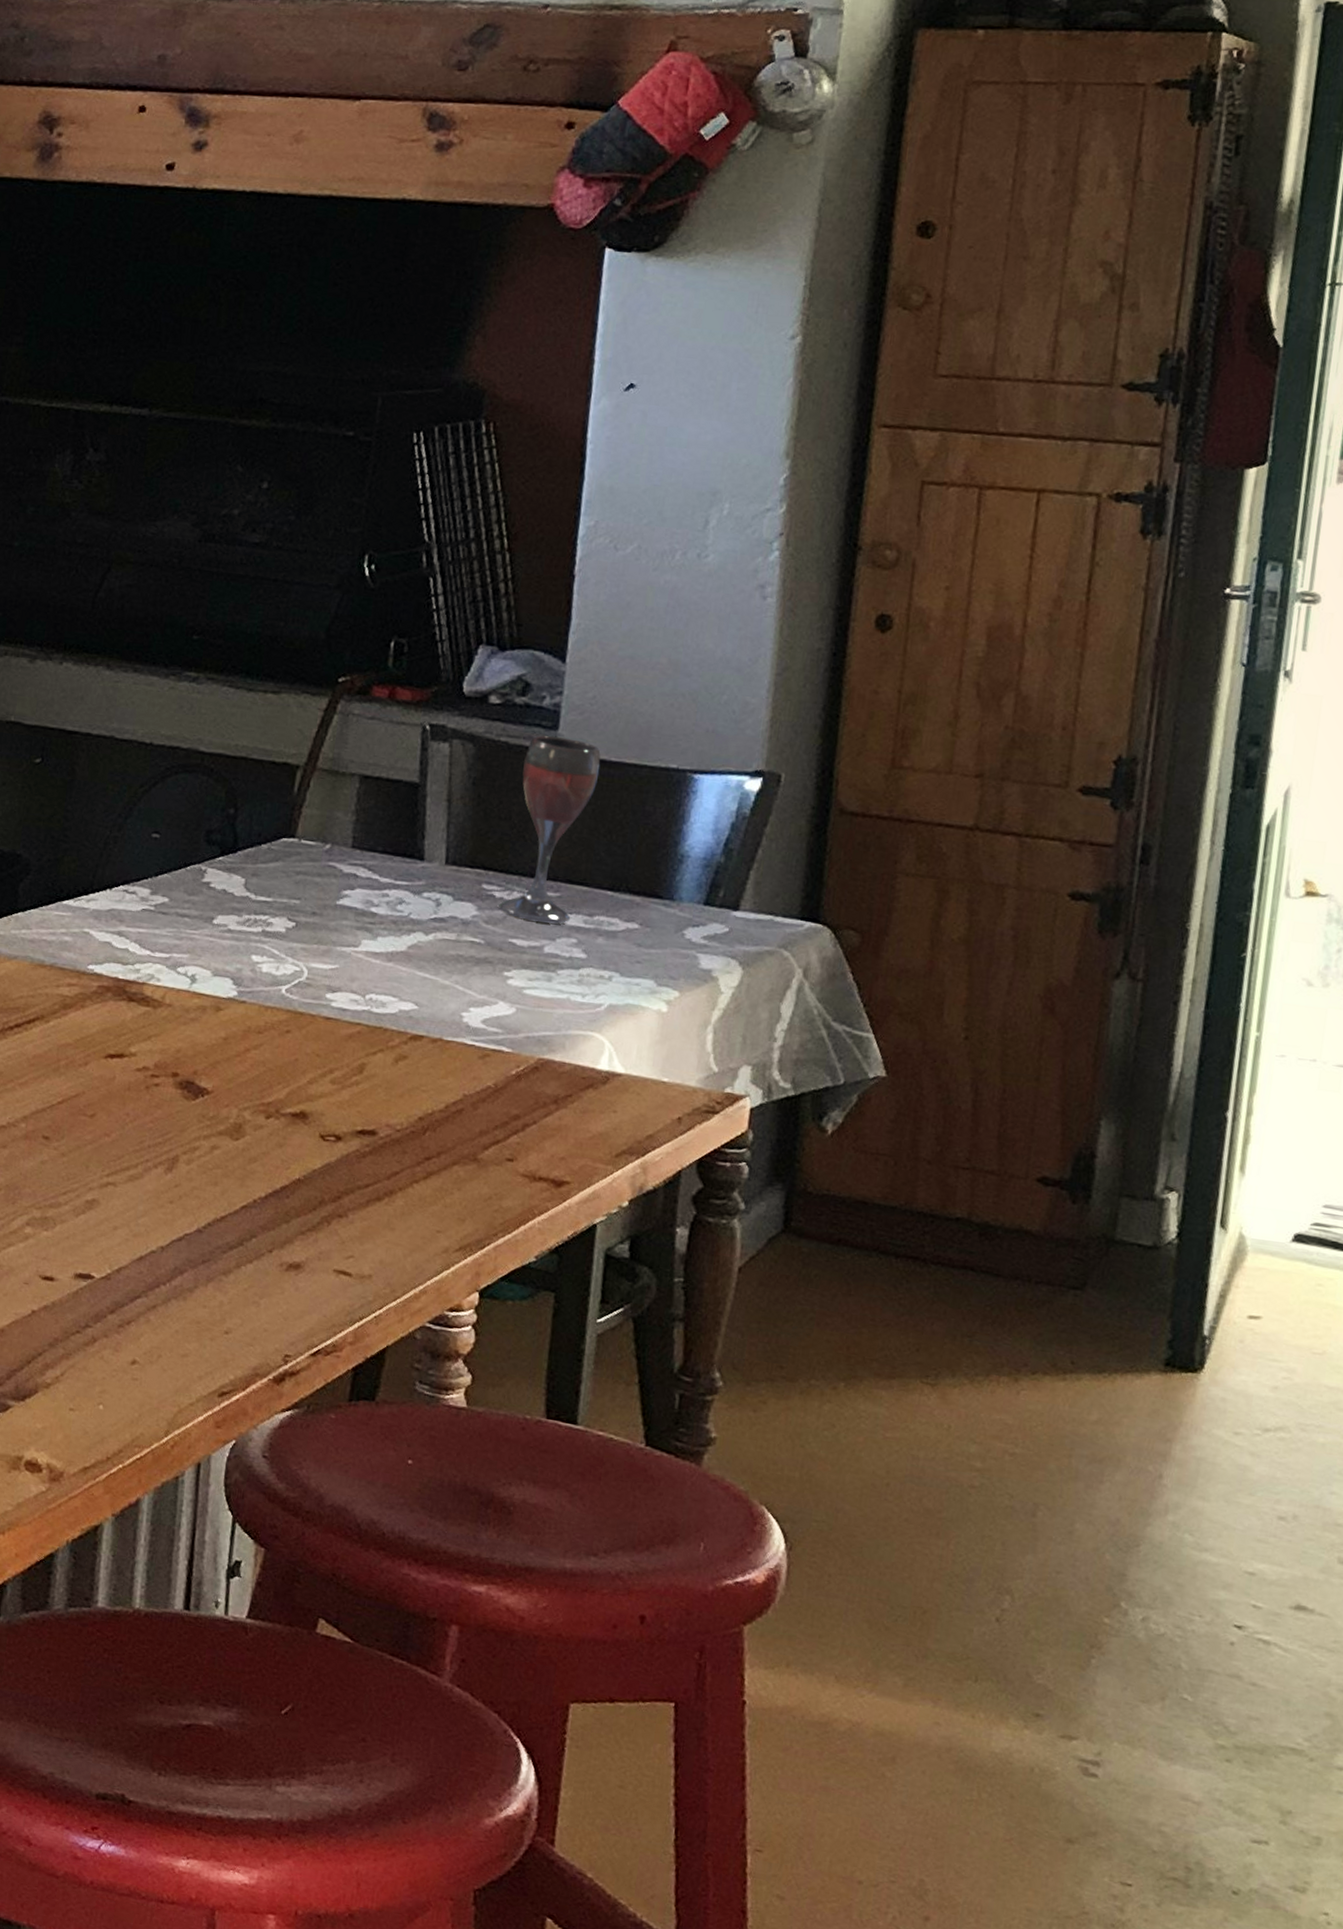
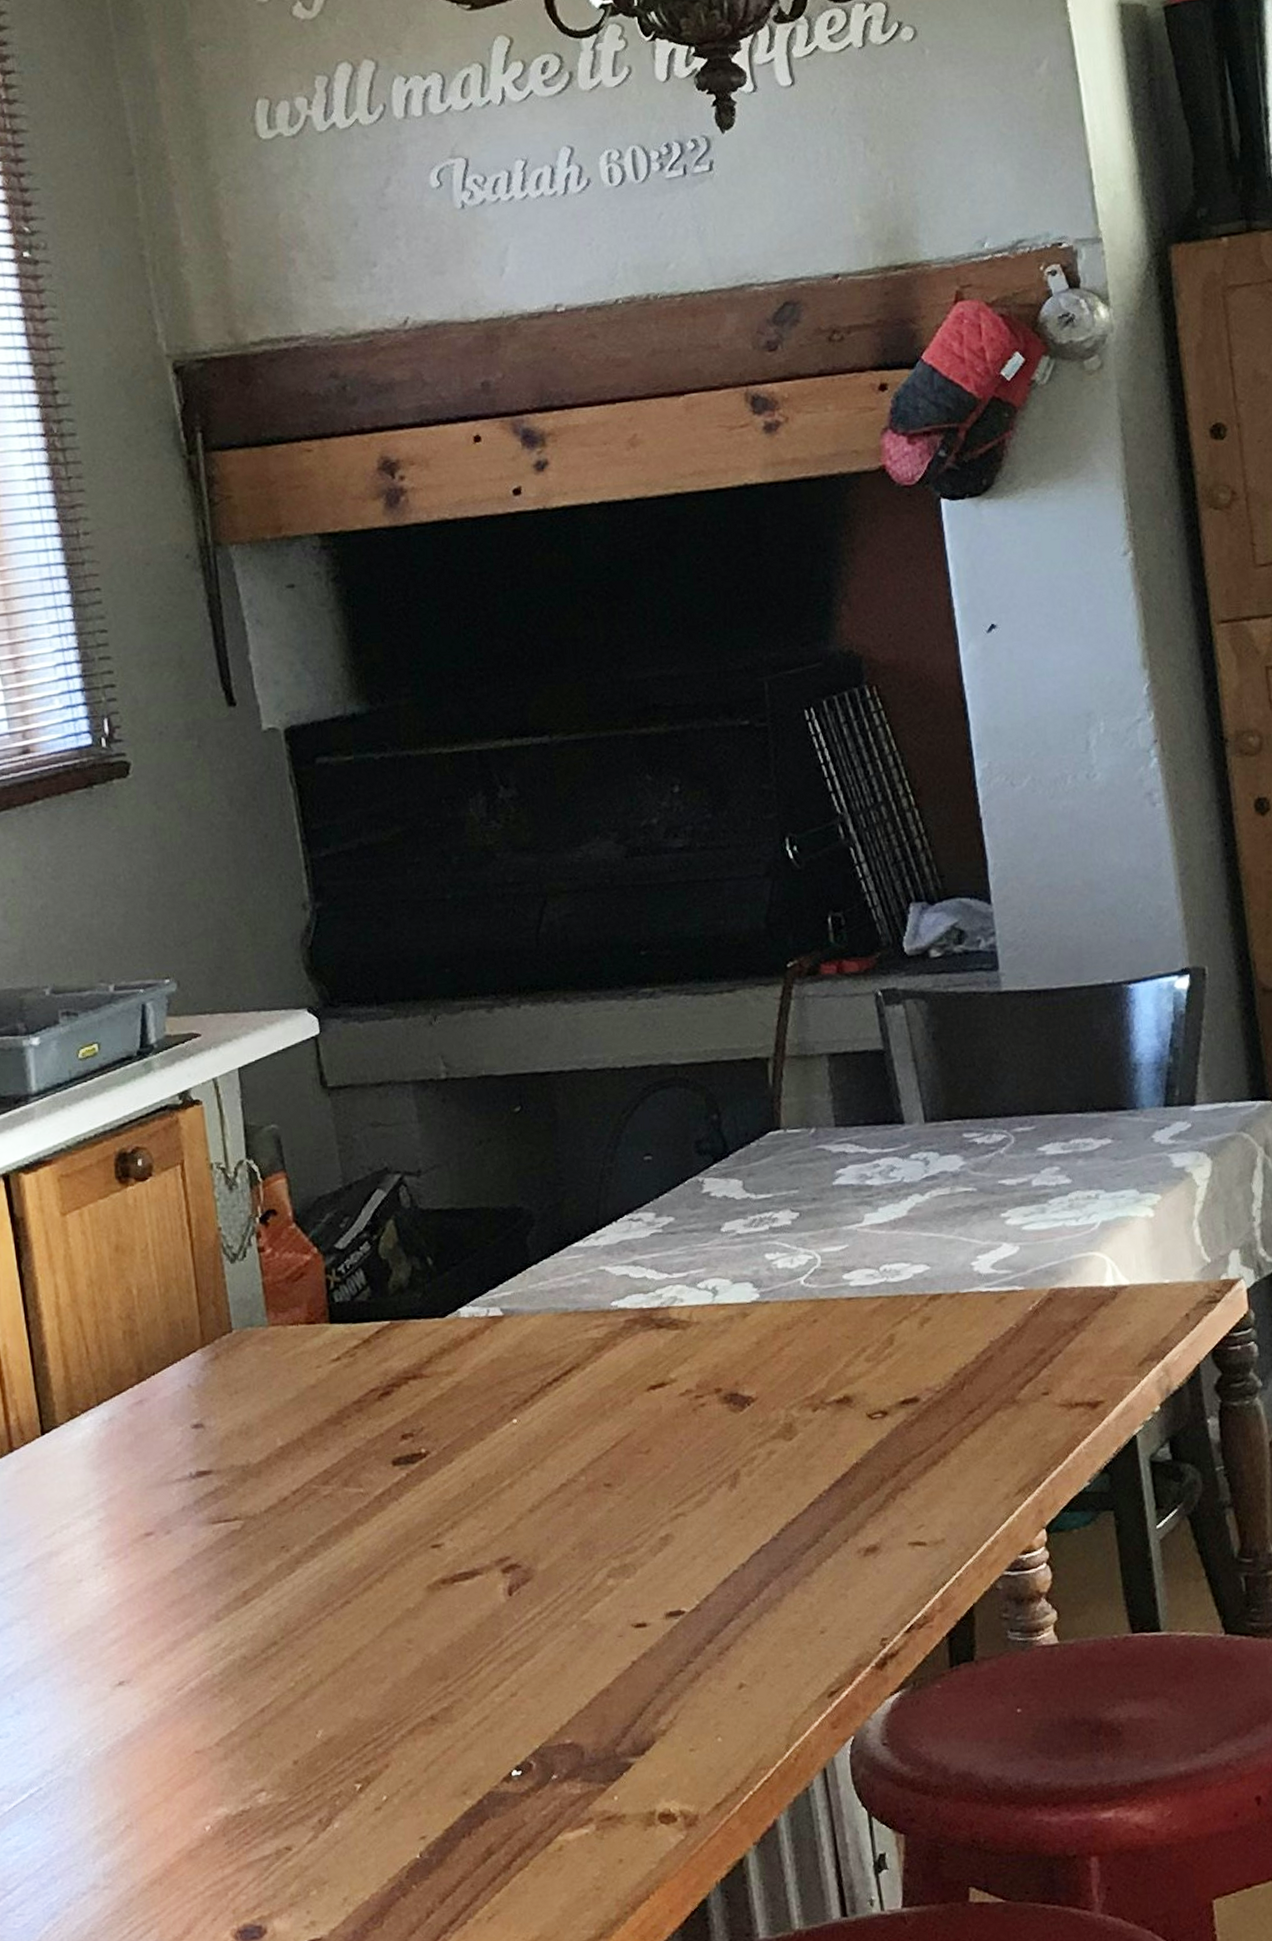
cup: present [498,735,601,924] -> none [974,975,1050,1159]

